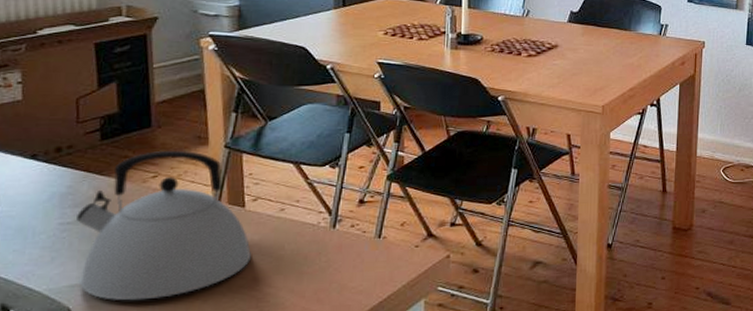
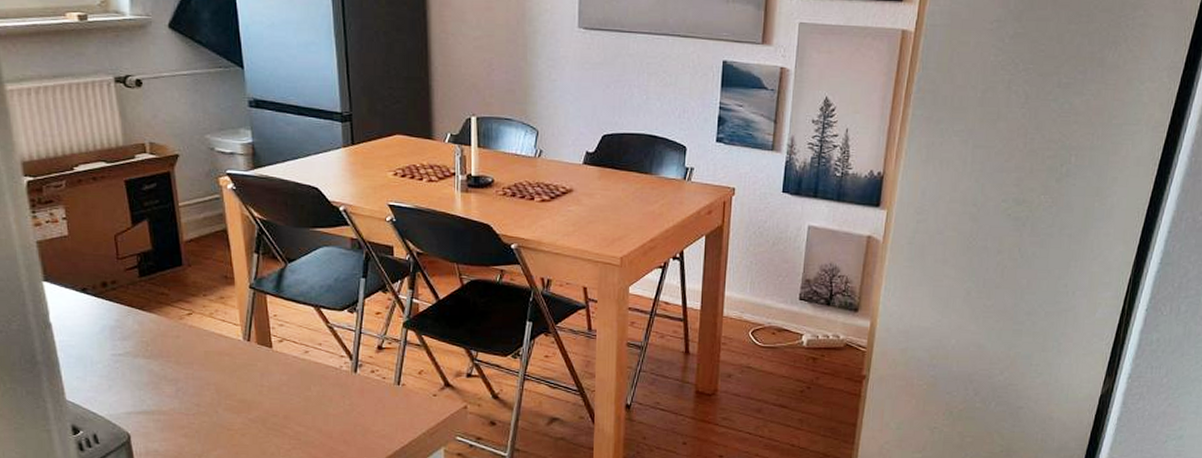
kettle: present [76,150,251,301] -> none [126,288,281,430]

